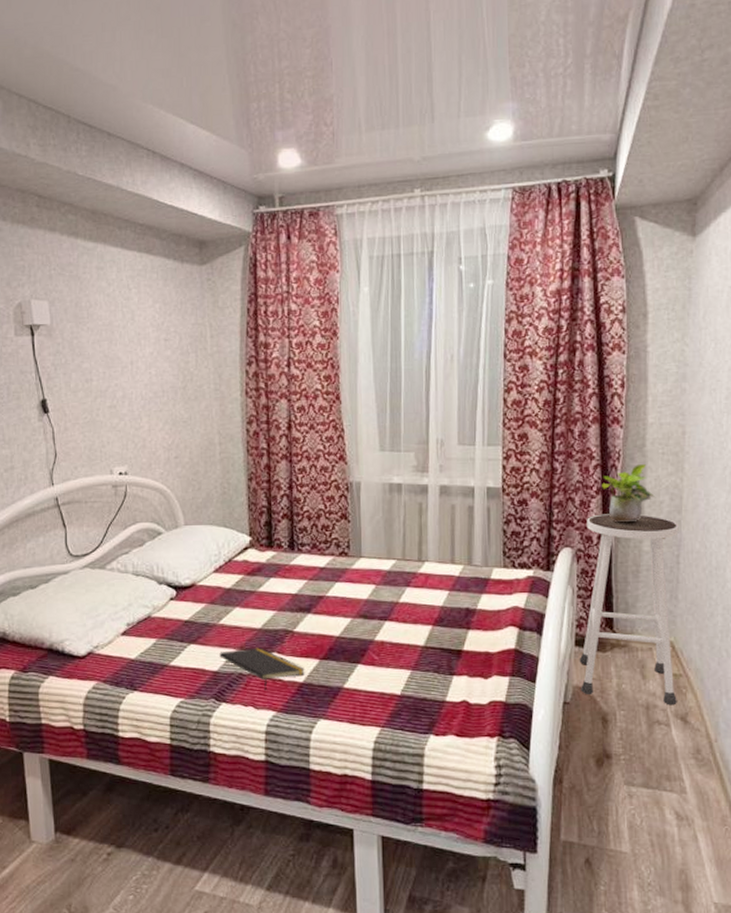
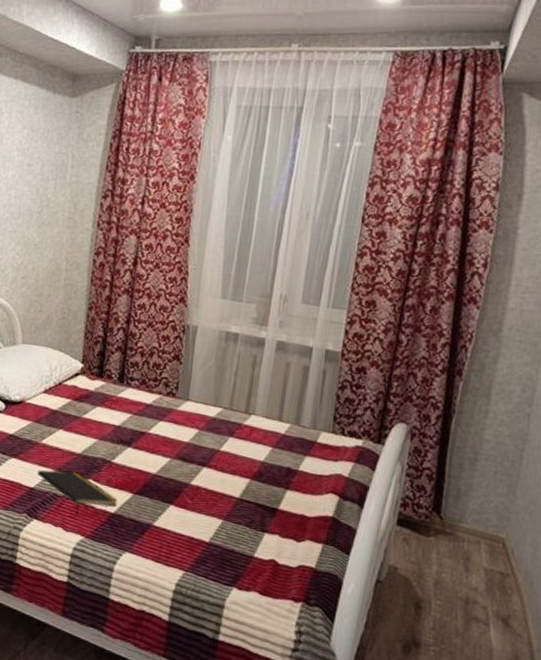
stool: present [579,514,679,706] -> none [397,394,527,605]
potted plant: present [602,464,656,523] -> none [448,349,506,408]

